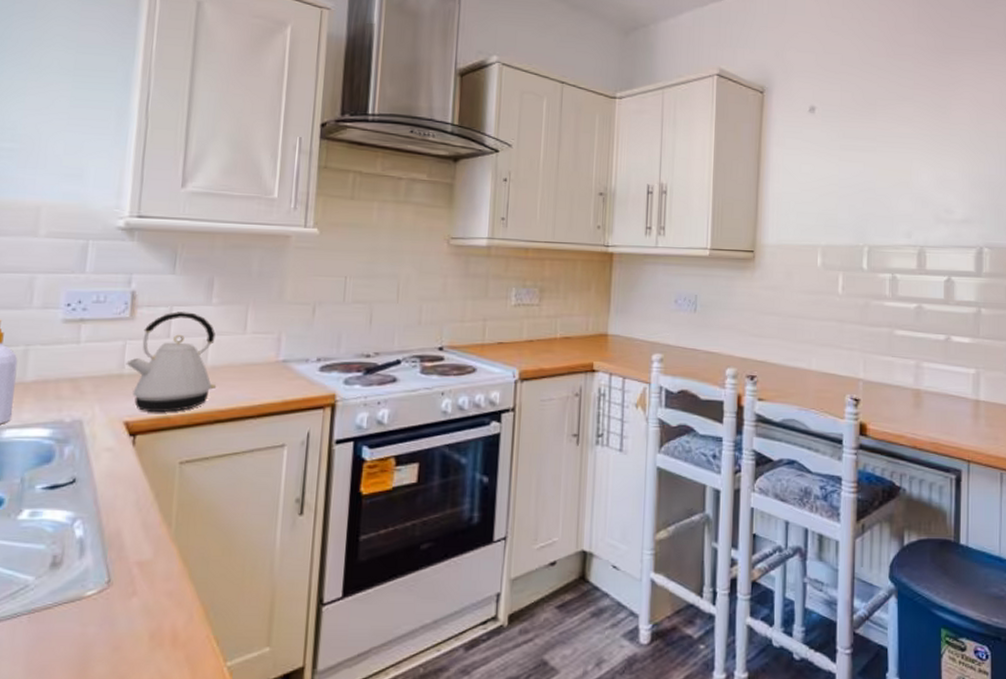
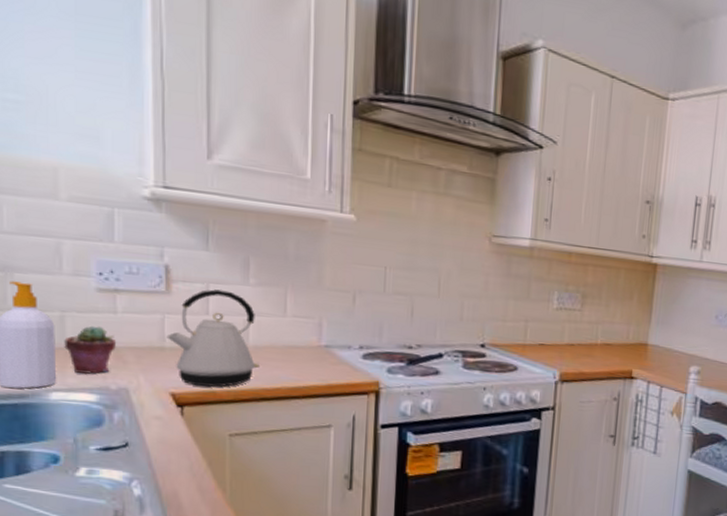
potted succulent: none [24,357,76,409] -> present [64,325,116,375]

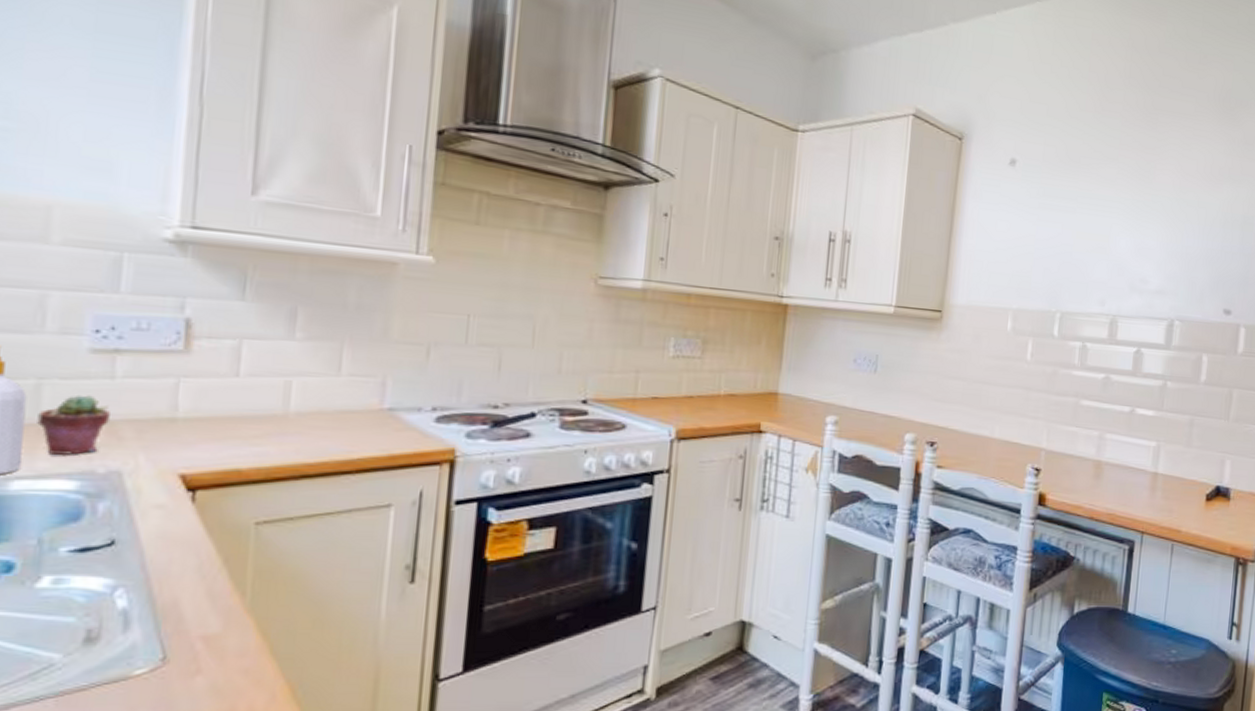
kettle: present [166,289,261,387] -> none [180,346,303,465]

